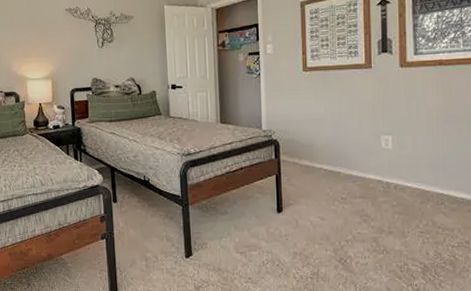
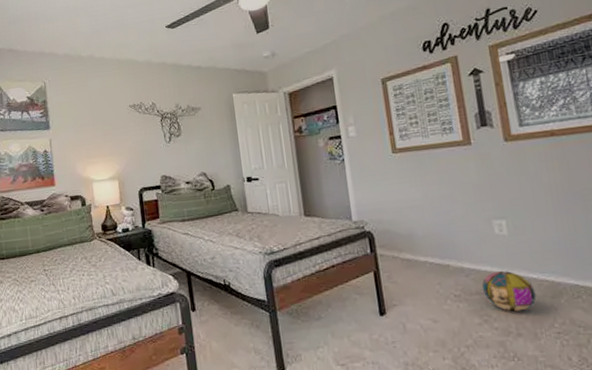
ball: none [365,178,408,214] -> present [481,270,537,312]

